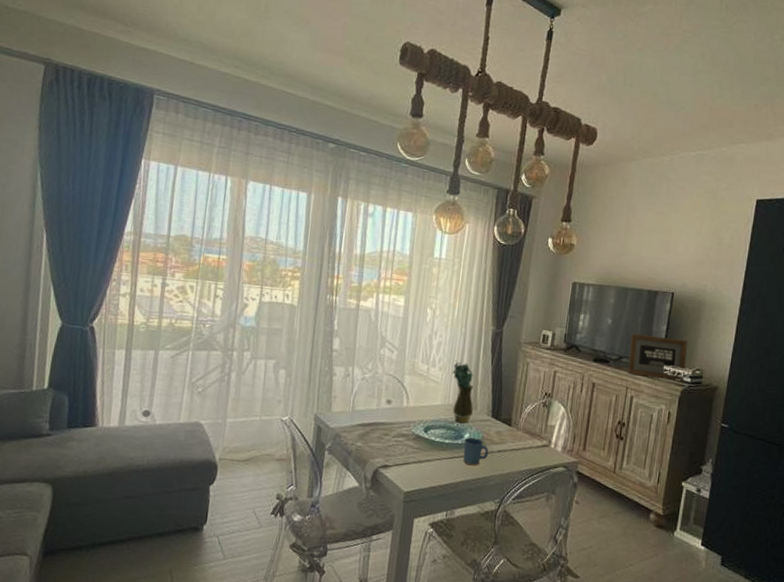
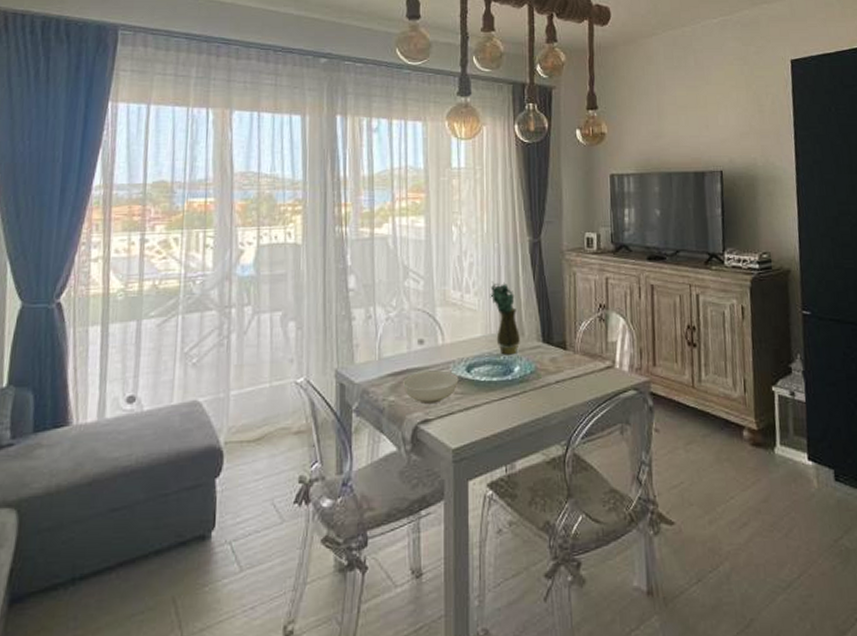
bowl: none [370,426,417,454] -> present [403,370,459,405]
mug: present [463,437,489,466] -> none [515,370,545,405]
picture frame: present [628,333,688,381] -> none [684,222,752,270]

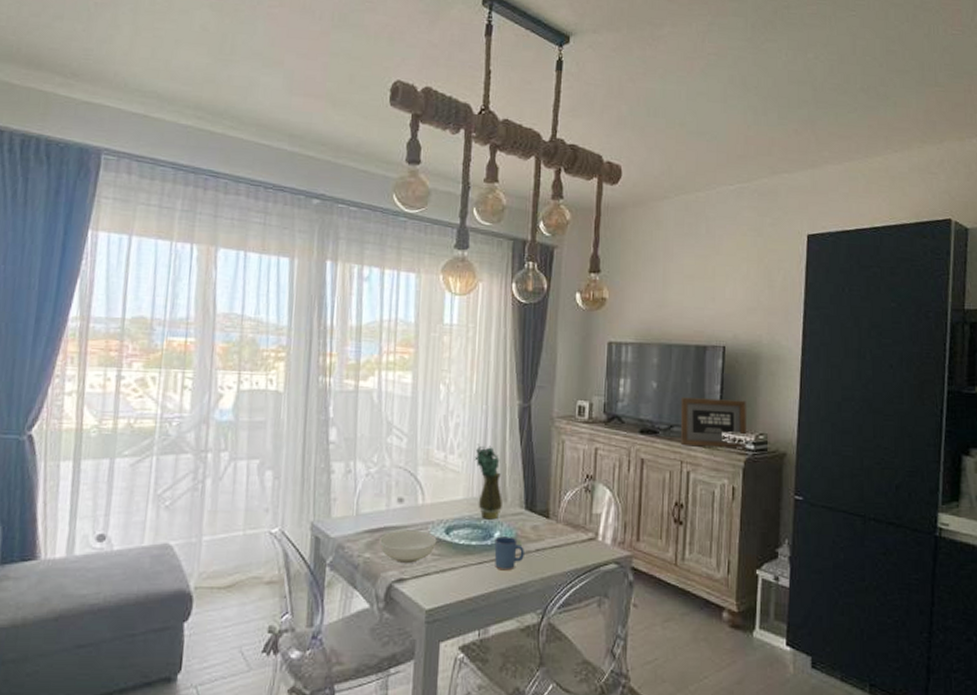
mug: none [515,370,545,405] -> present [494,536,524,571]
picture frame: none [684,222,752,270] -> present [680,397,747,449]

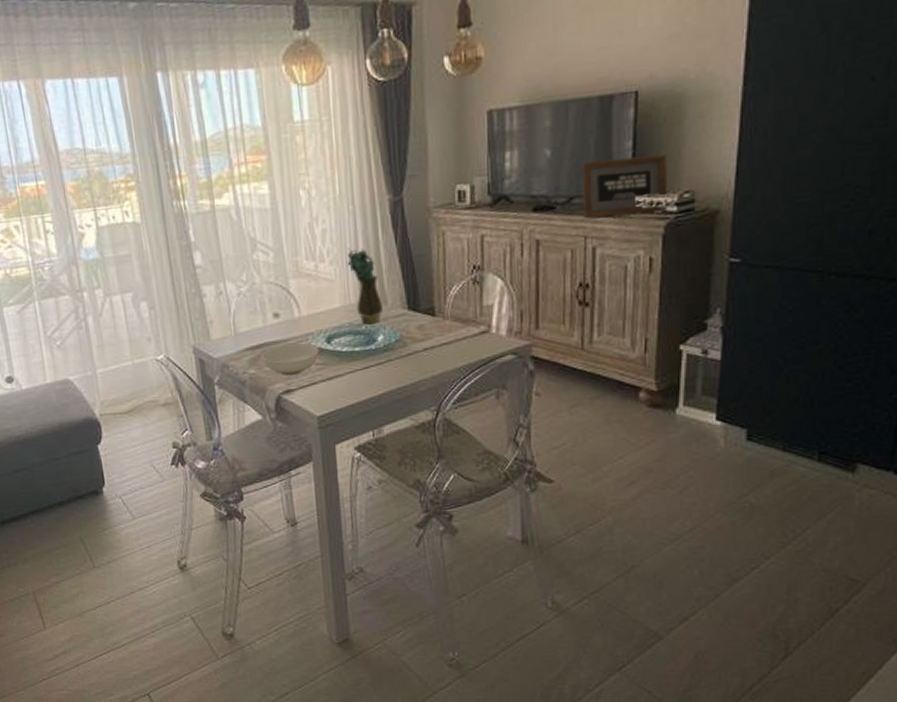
mug: present [494,536,524,571] -> none [379,339,412,373]

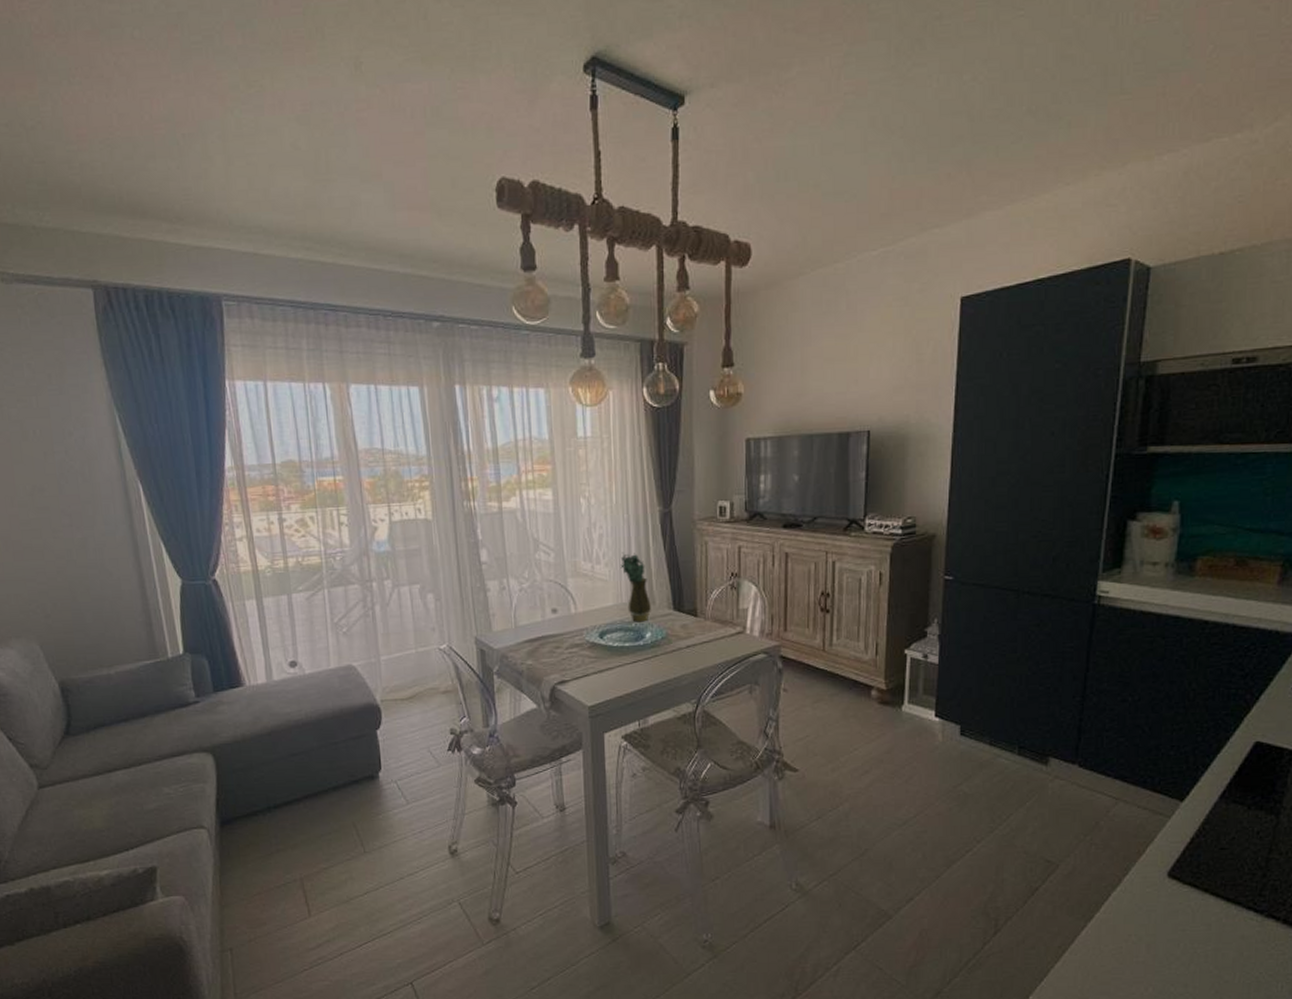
bowl: present [262,342,319,376] -> none [539,637,592,668]
picture frame: present [581,154,668,219] -> none [824,485,895,537]

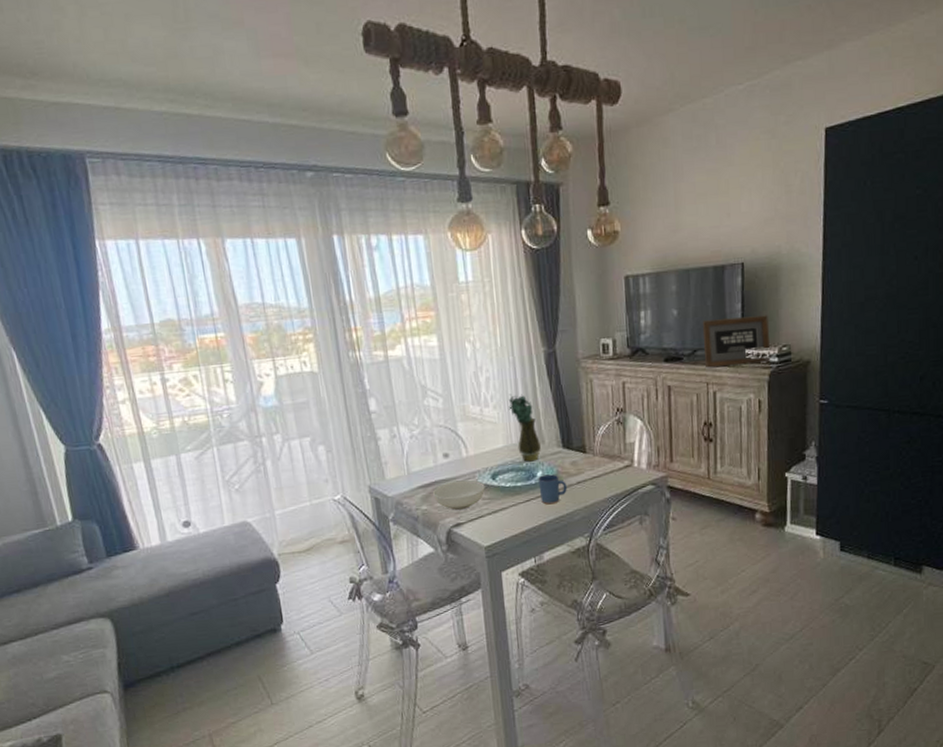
bowl: none [539,637,592,668] -> present [433,480,485,511]
mug: none [646,636,676,667] -> present [538,474,567,505]
picture frame: none [824,485,895,537] -> present [702,315,771,368]

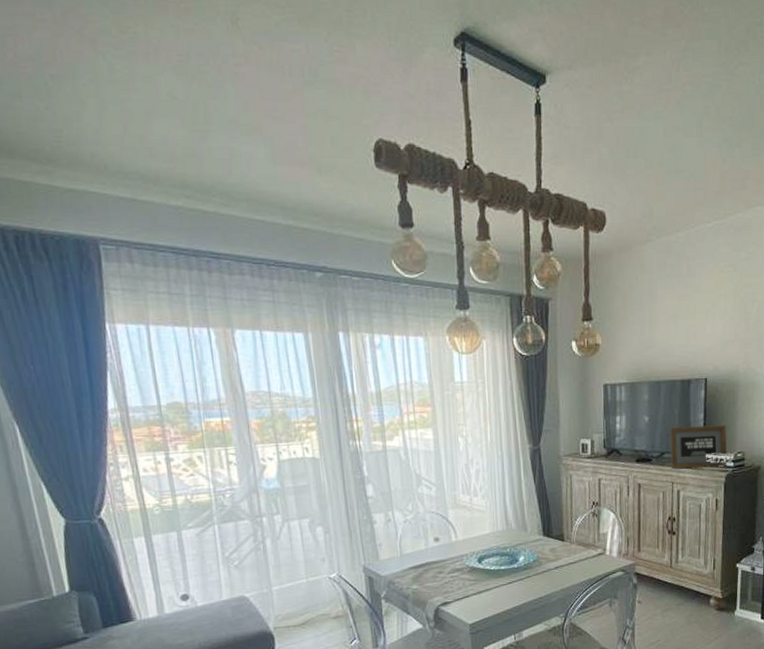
bowl: present [433,480,485,511] -> none [423,562,472,591]
vase: present [508,394,541,462] -> none [496,485,524,548]
mug: present [538,474,567,505] -> none [520,559,546,587]

